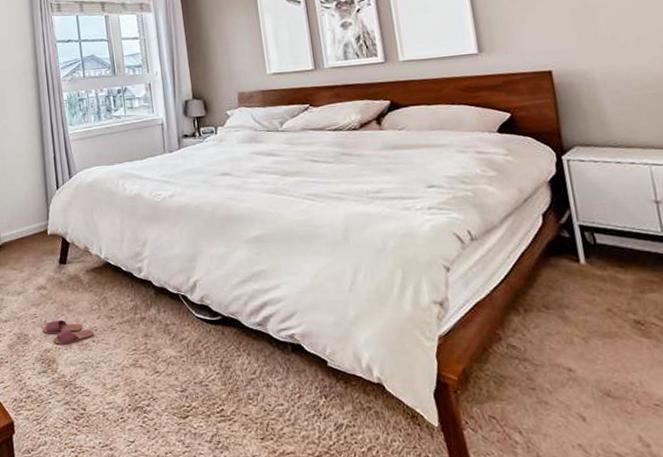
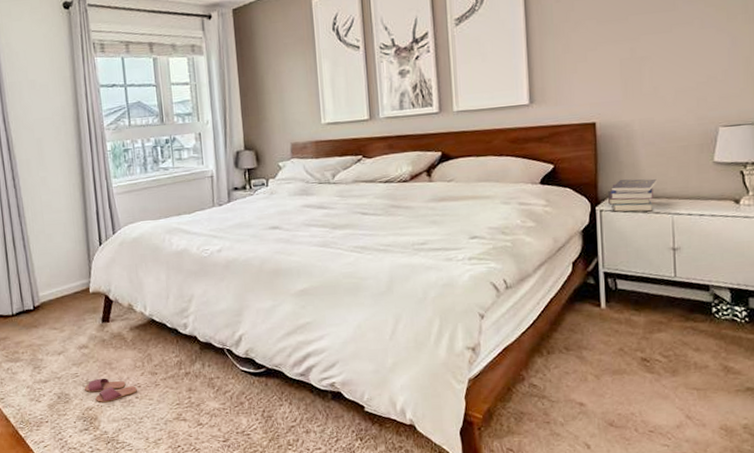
books: none [574,127,629,162] -> present [608,178,658,212]

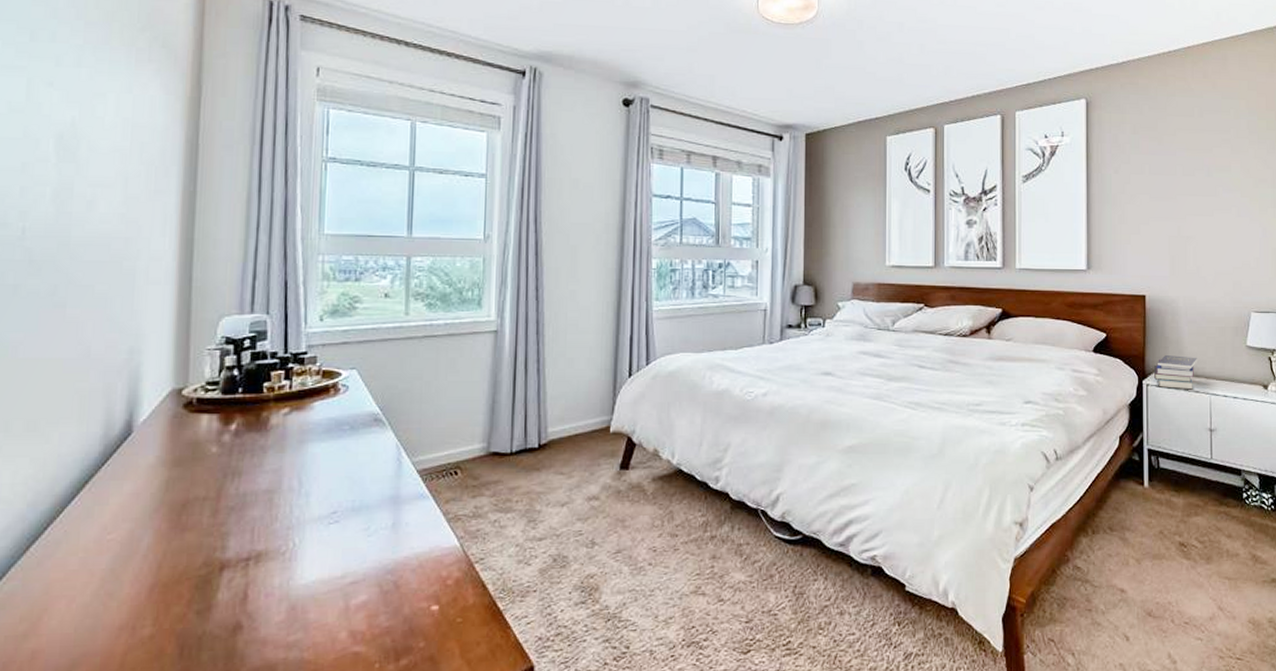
slippers: present [85,378,137,402] -> none [588,538,651,569]

